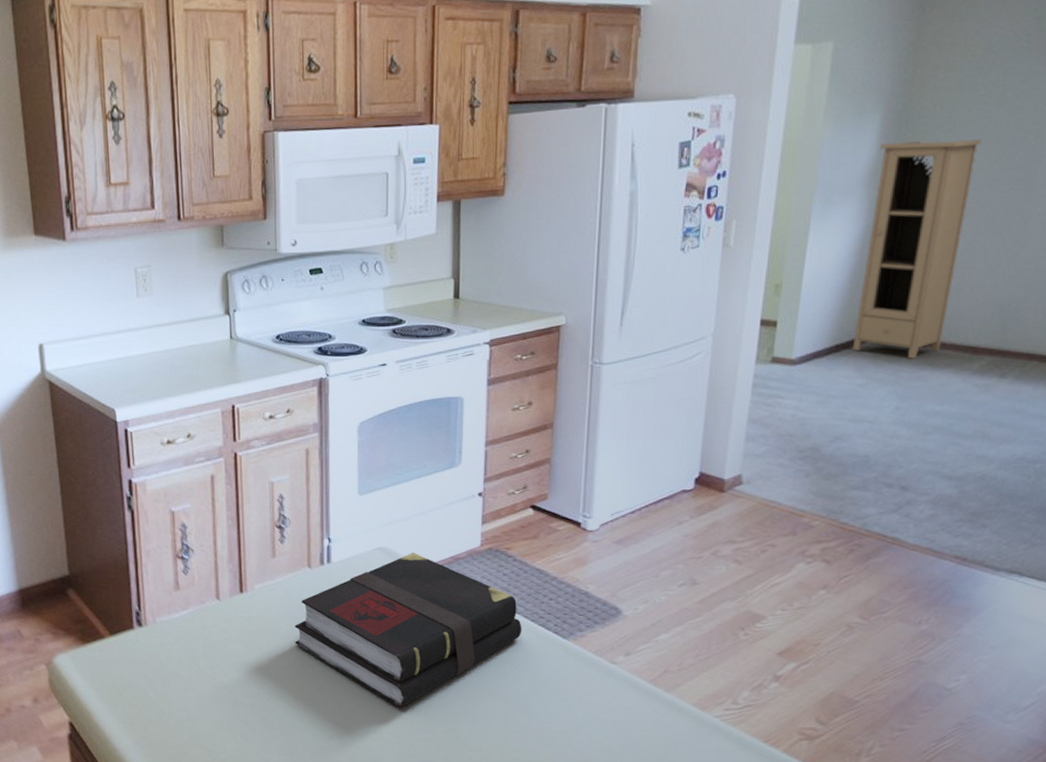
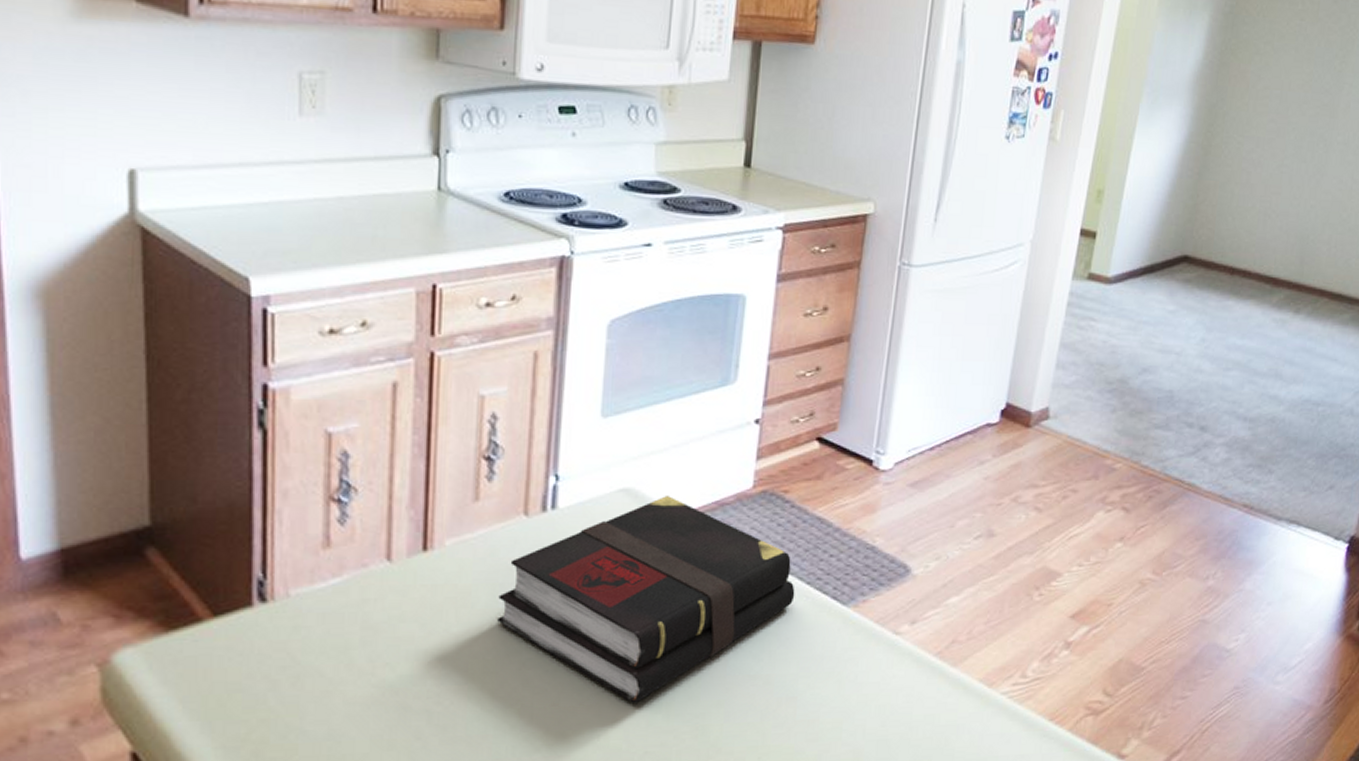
cupboard: present [852,139,982,359] -> none [1166,47,1297,287]

